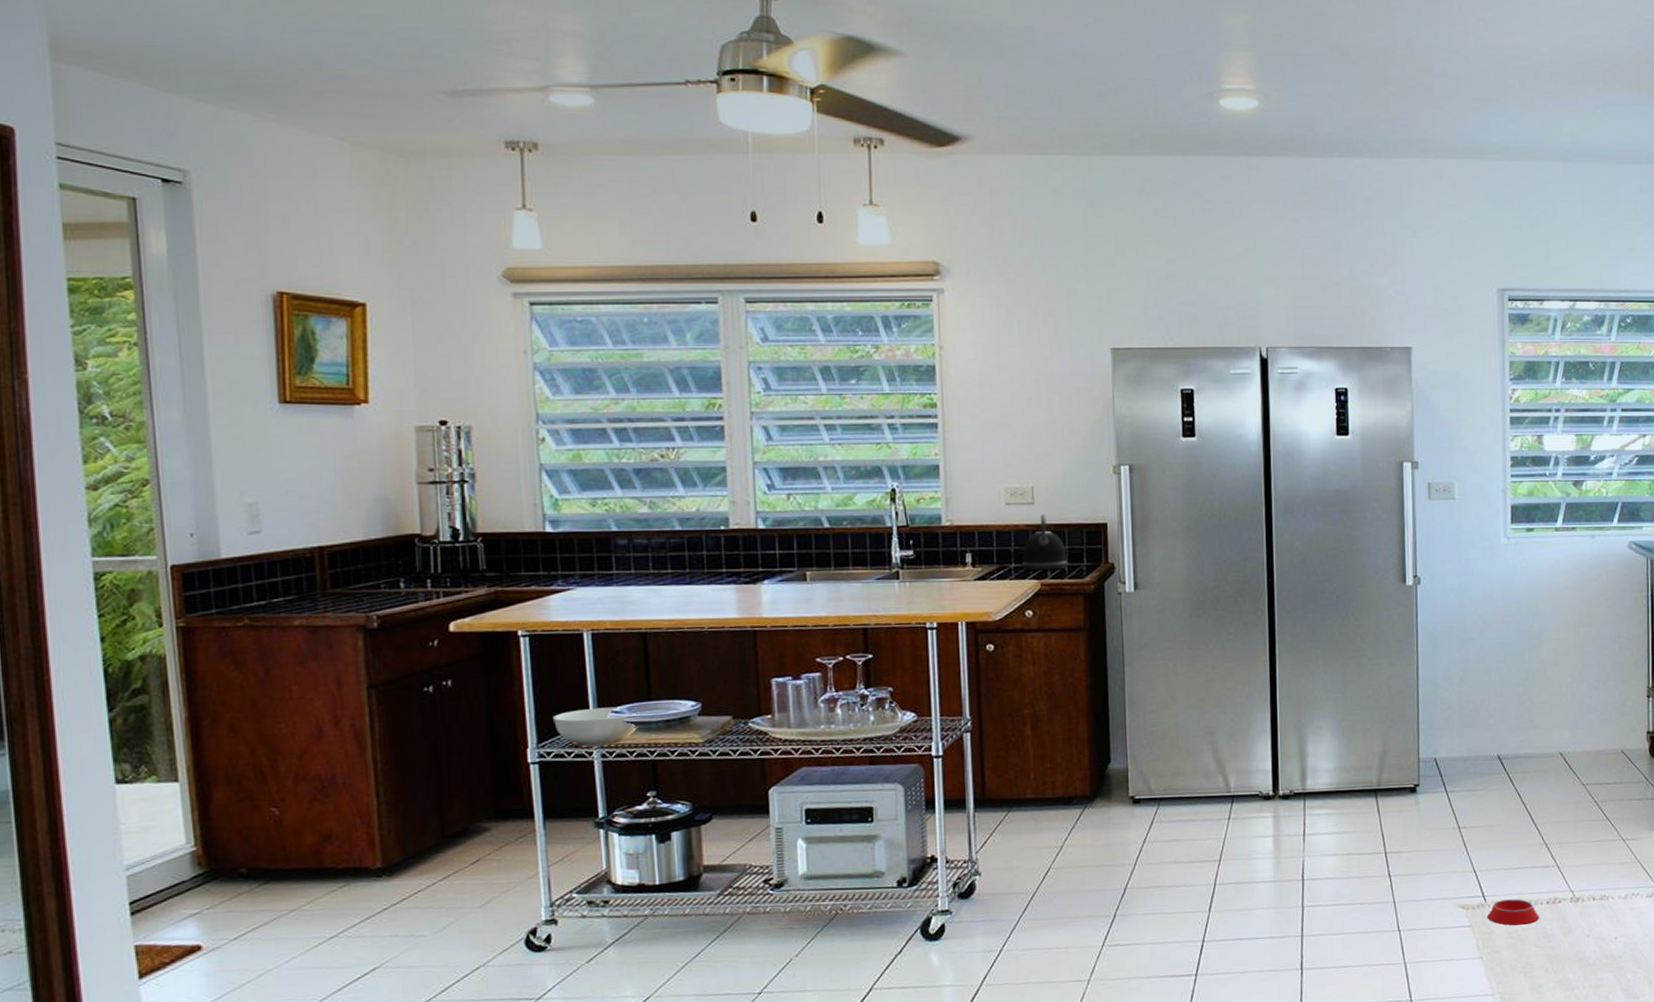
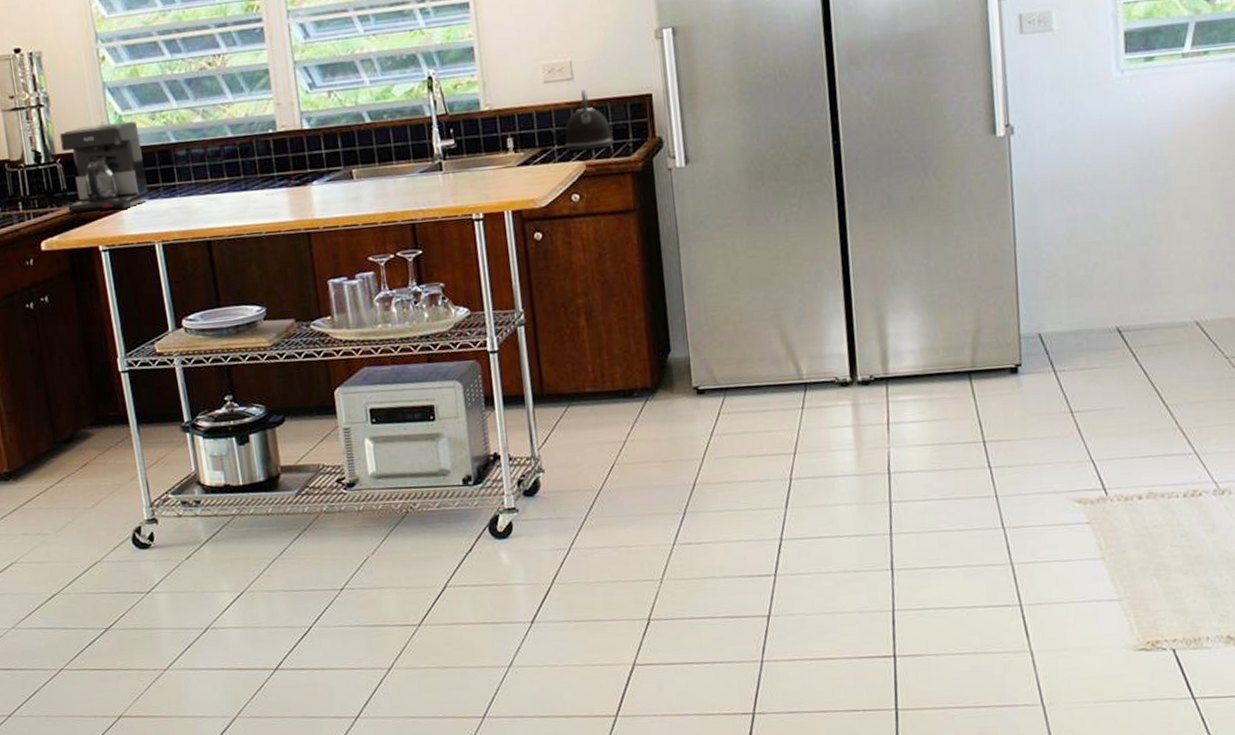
coffee maker: none [484,505,583,597] -> present [60,121,150,215]
bowl: present [552,706,642,747] -> none [136,314,214,355]
pet bowl: present [1487,899,1539,925] -> none [1110,491,1174,522]

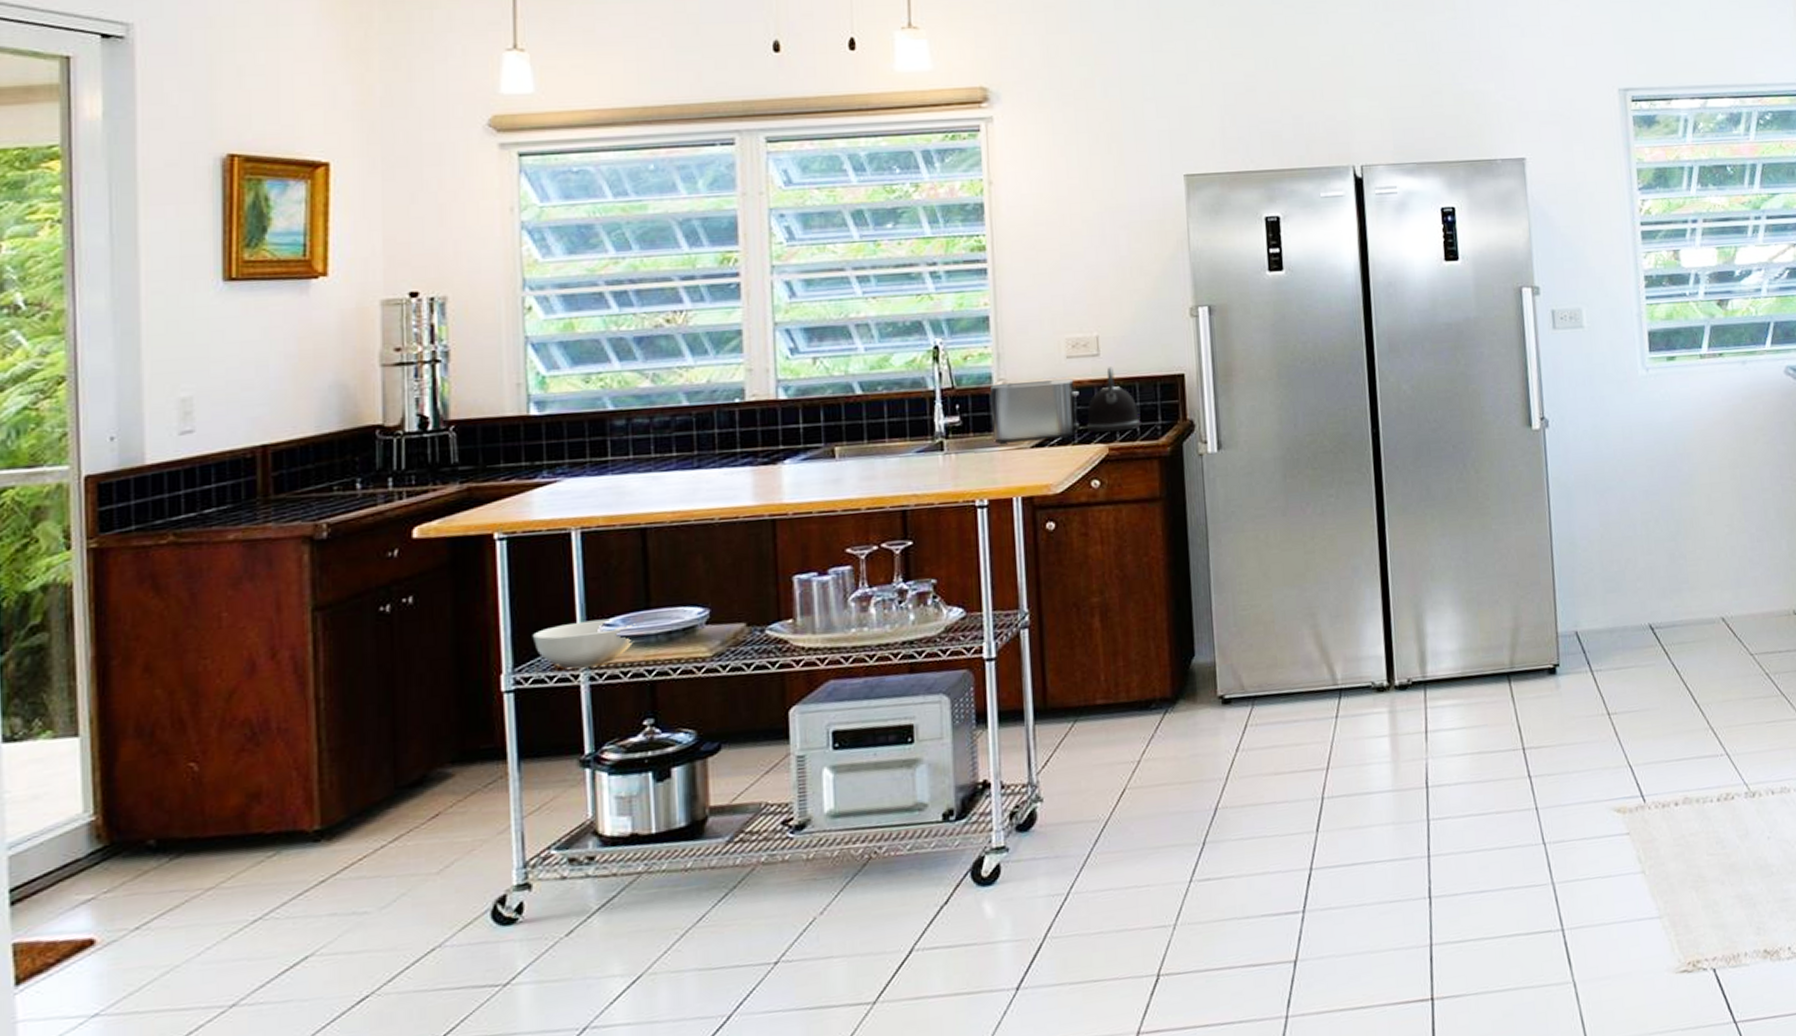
coffee maker: present [60,121,150,215] -> none [457,383,572,495]
bowl: none [136,314,214,355] -> present [532,618,639,669]
toaster: none [479,101,560,163] -> present [990,378,1080,444]

